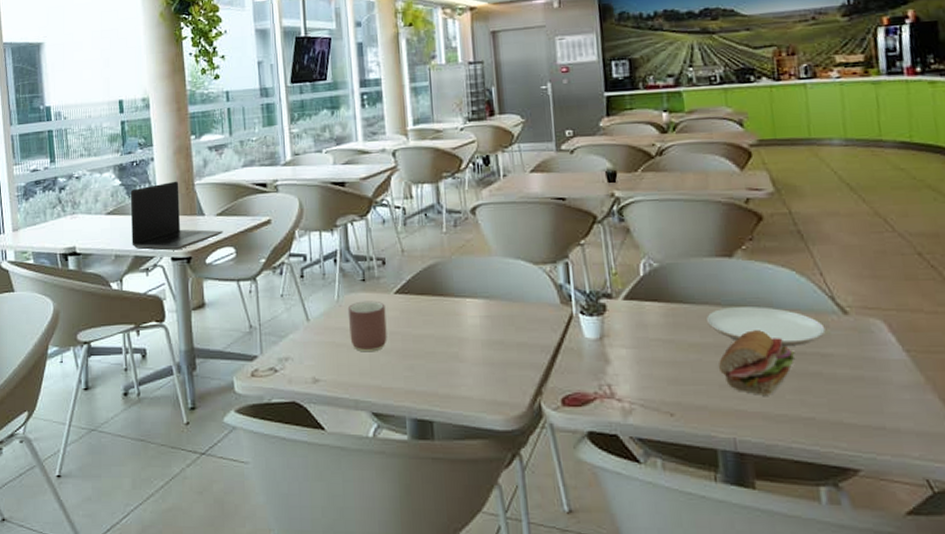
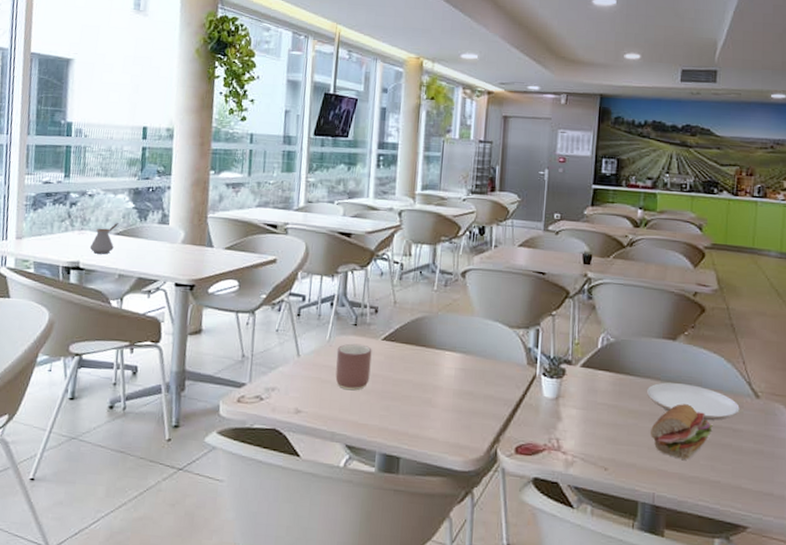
coffee pot: none [83,202,110,237] -> present [89,223,121,254]
laptop computer: present [130,181,223,251] -> none [137,211,229,277]

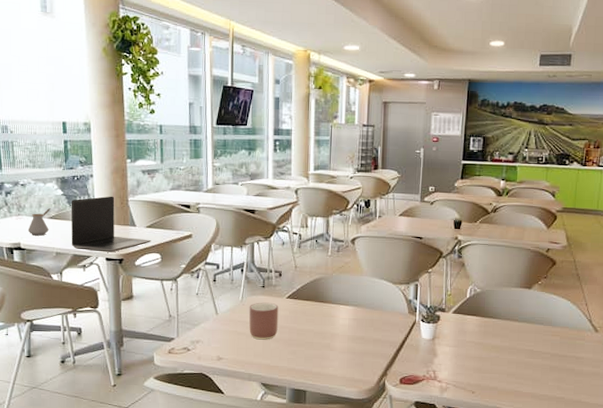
laptop computer: none [137,211,229,277] -> present [71,196,151,253]
plate: present [647,382,740,420] -> none [507,323,582,351]
sandwich: present [651,404,713,460] -> none [509,339,560,382]

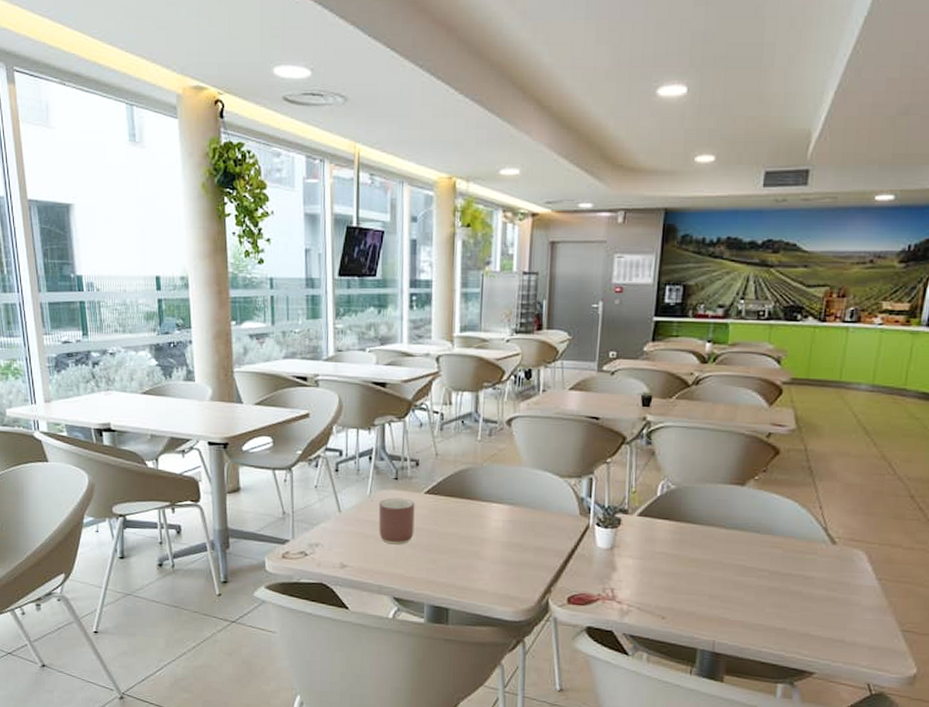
coffee pot: present [28,208,52,236] -> none [118,382,146,415]
laptop computer: present [71,196,151,253] -> none [167,366,261,435]

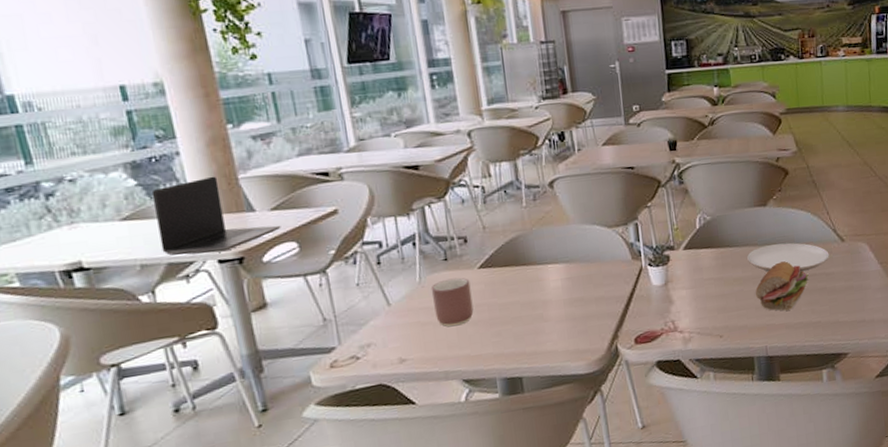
laptop computer: none [167,366,261,435] -> present [151,176,281,256]
plate: none [710,530,813,568] -> present [747,242,829,271]
sandwich: none [713,551,782,608] -> present [755,261,809,311]

